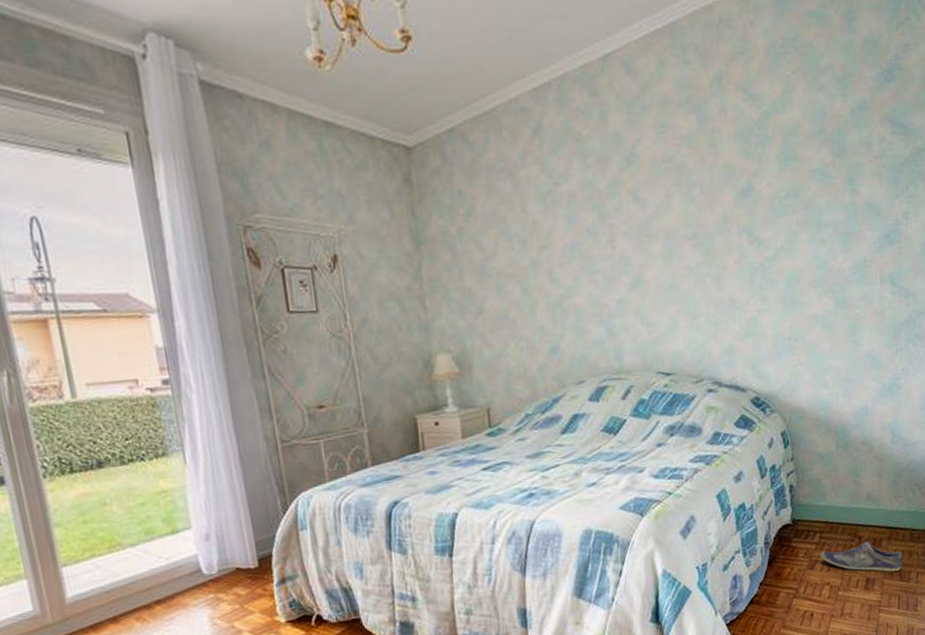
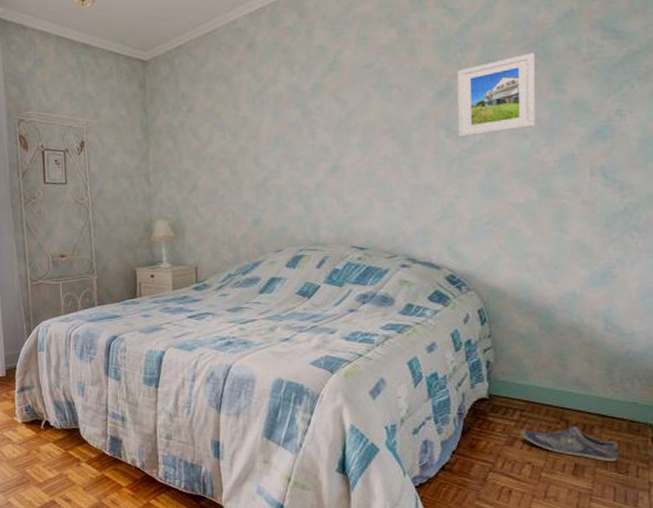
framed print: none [758,148,832,244] -> present [457,52,536,137]

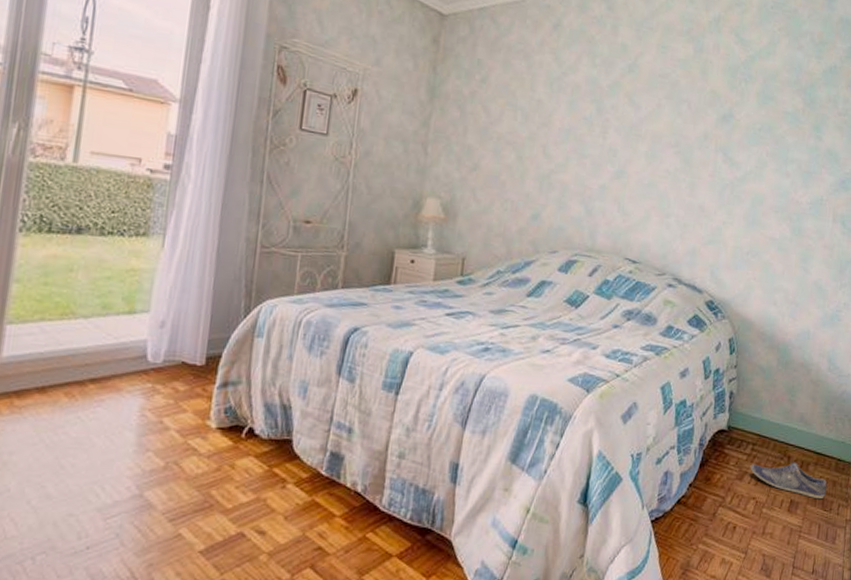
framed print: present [457,52,536,137] -> none [732,97,804,168]

